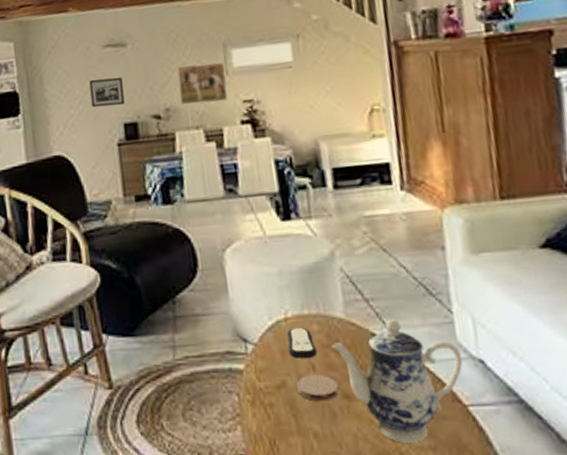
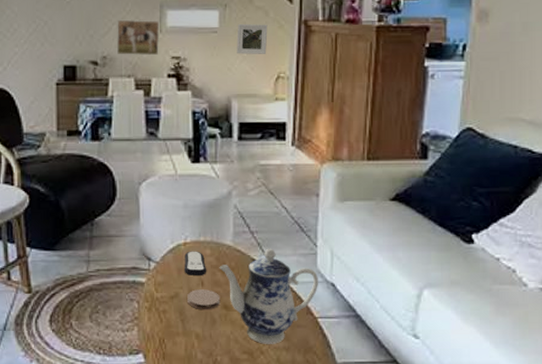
picture frame: present [89,77,125,108] -> none [35,22,66,49]
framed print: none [315,51,354,90] -> present [237,23,268,54]

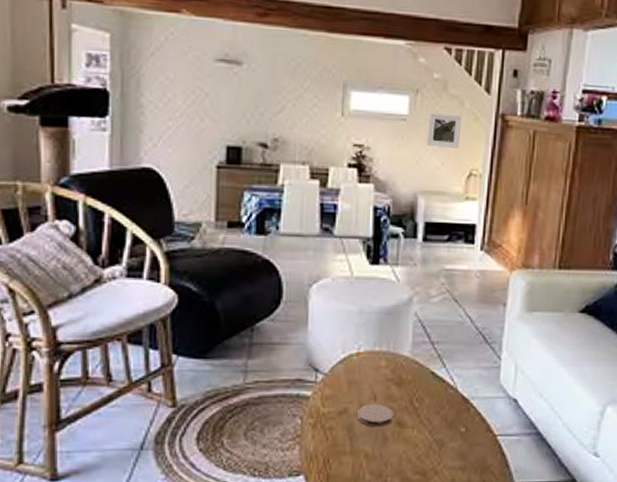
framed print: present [117,19,160,56] -> none [291,98,342,142]
remote control: present [183,251,207,275] -> none [355,362,381,389]
teapot: present [219,248,318,344] -> none [394,360,500,464]

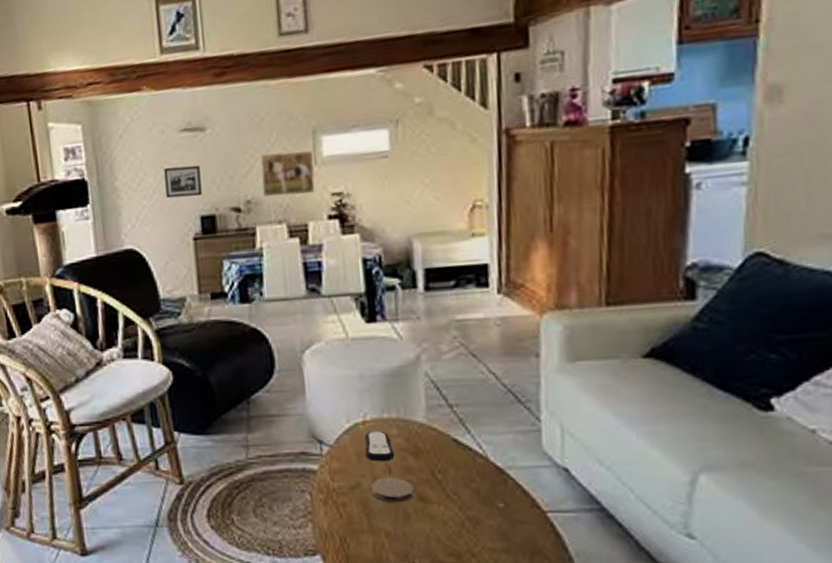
picture frame: none [194,93,232,127] -> present [164,165,202,199]
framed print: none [291,98,342,142] -> present [260,151,315,197]
remote control: none [355,362,381,389] -> present [364,430,395,461]
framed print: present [427,112,462,148] -> none [414,139,456,183]

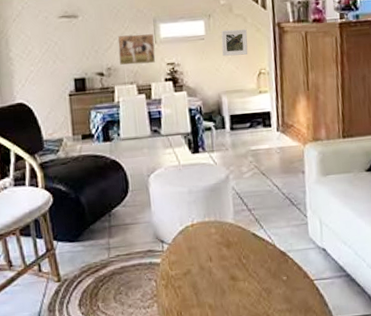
picture frame: present [164,165,202,199] -> none [47,42,75,66]
remote control: present [364,430,395,461] -> none [193,230,214,253]
coaster: present [371,477,415,502] -> none [198,264,228,282]
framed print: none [414,139,456,183] -> present [221,29,248,57]

